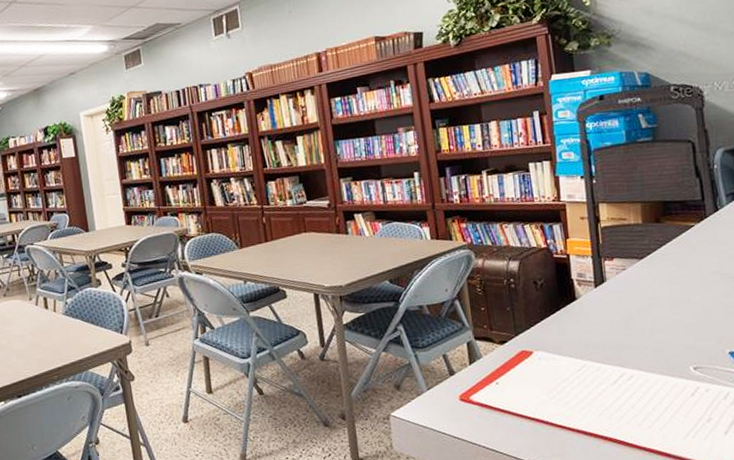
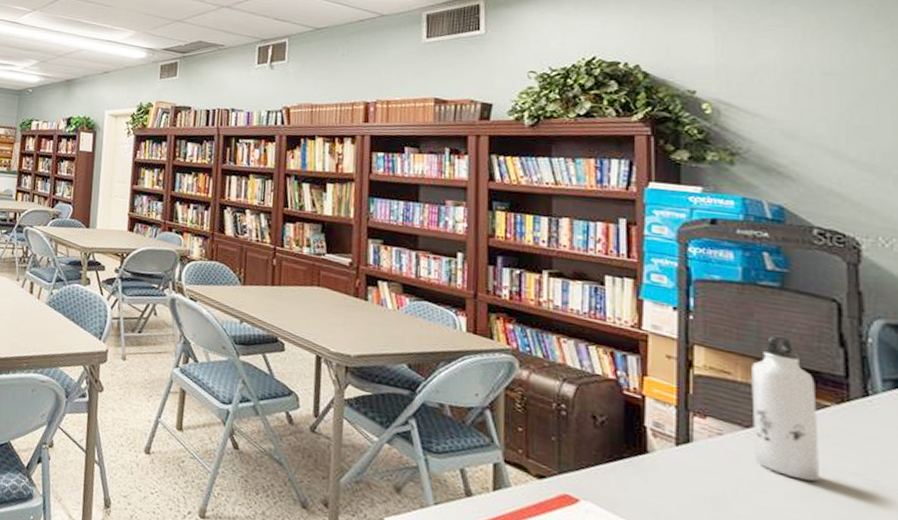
water bottle: none [639,179,692,288] -> present [751,334,819,482]

